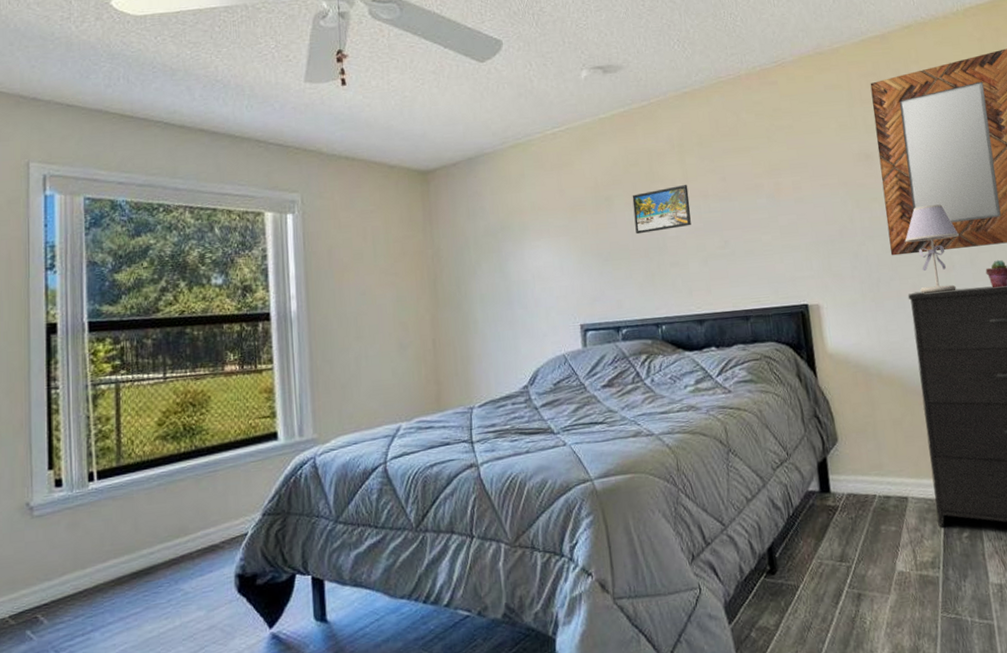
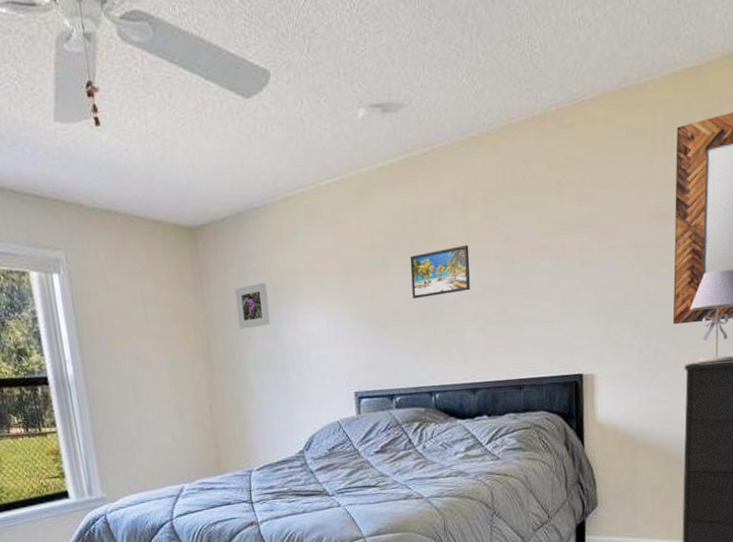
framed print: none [463,219,497,264] -> present [235,282,271,329]

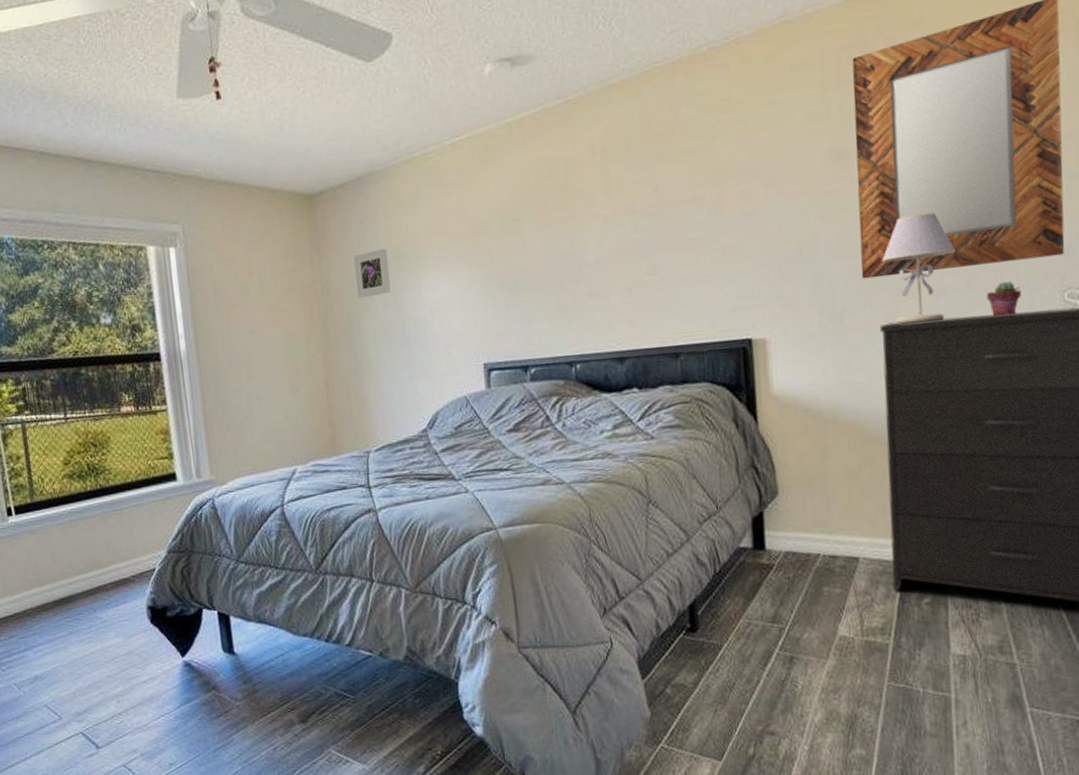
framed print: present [410,245,470,299] -> none [544,199,614,261]

